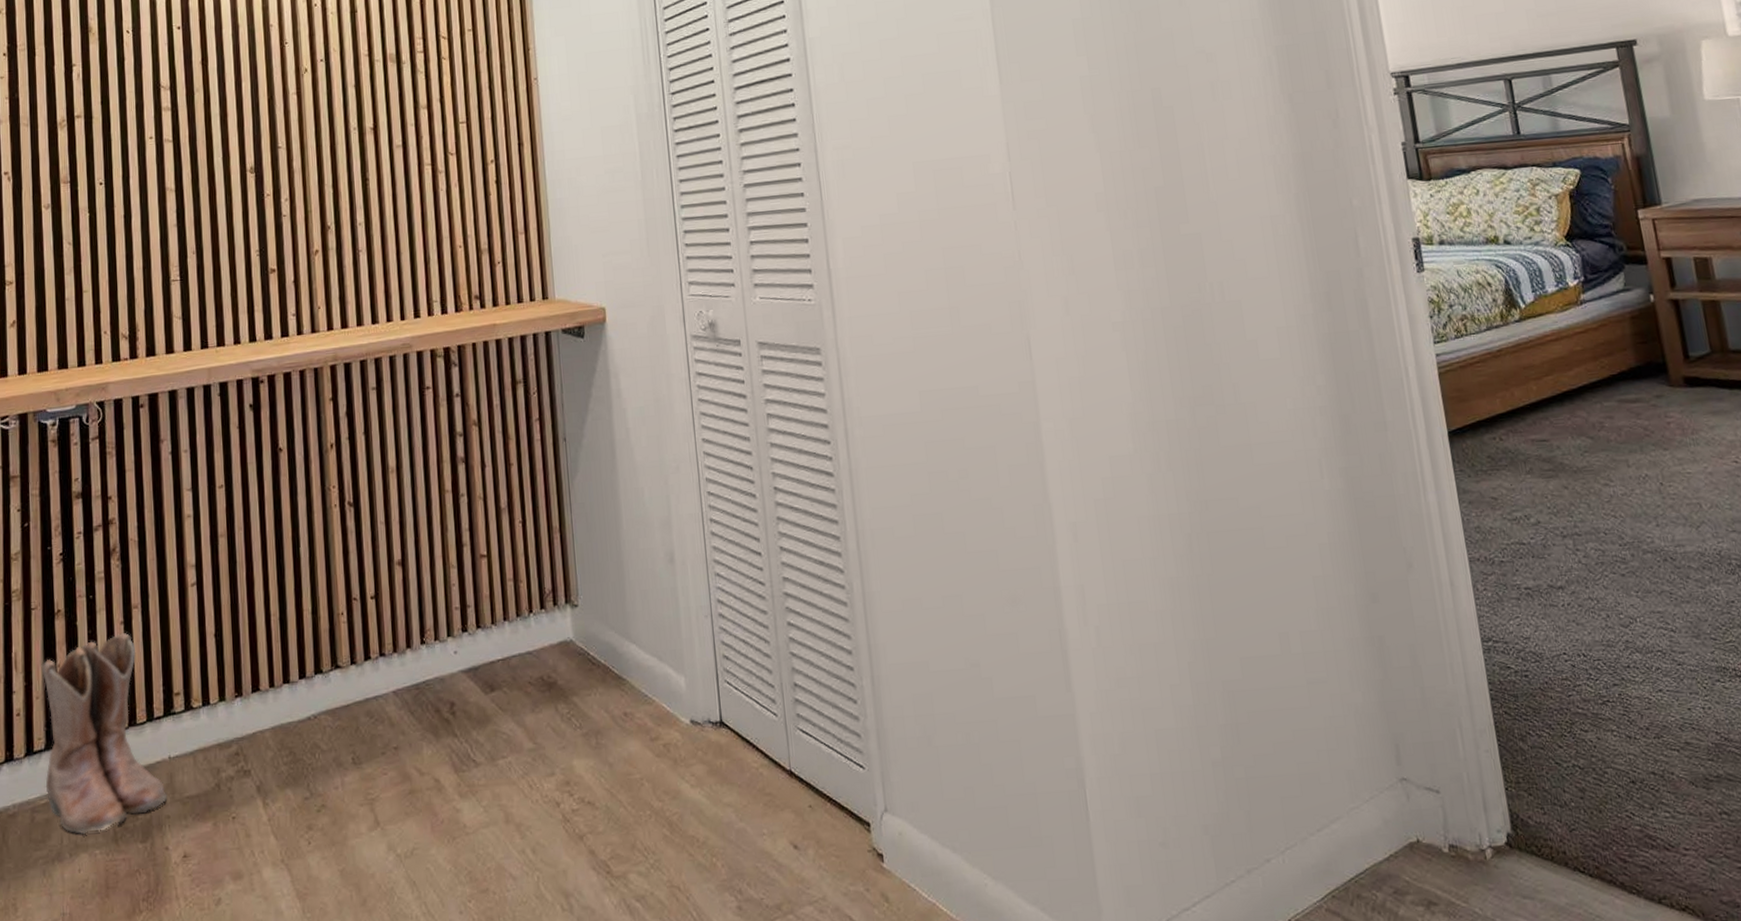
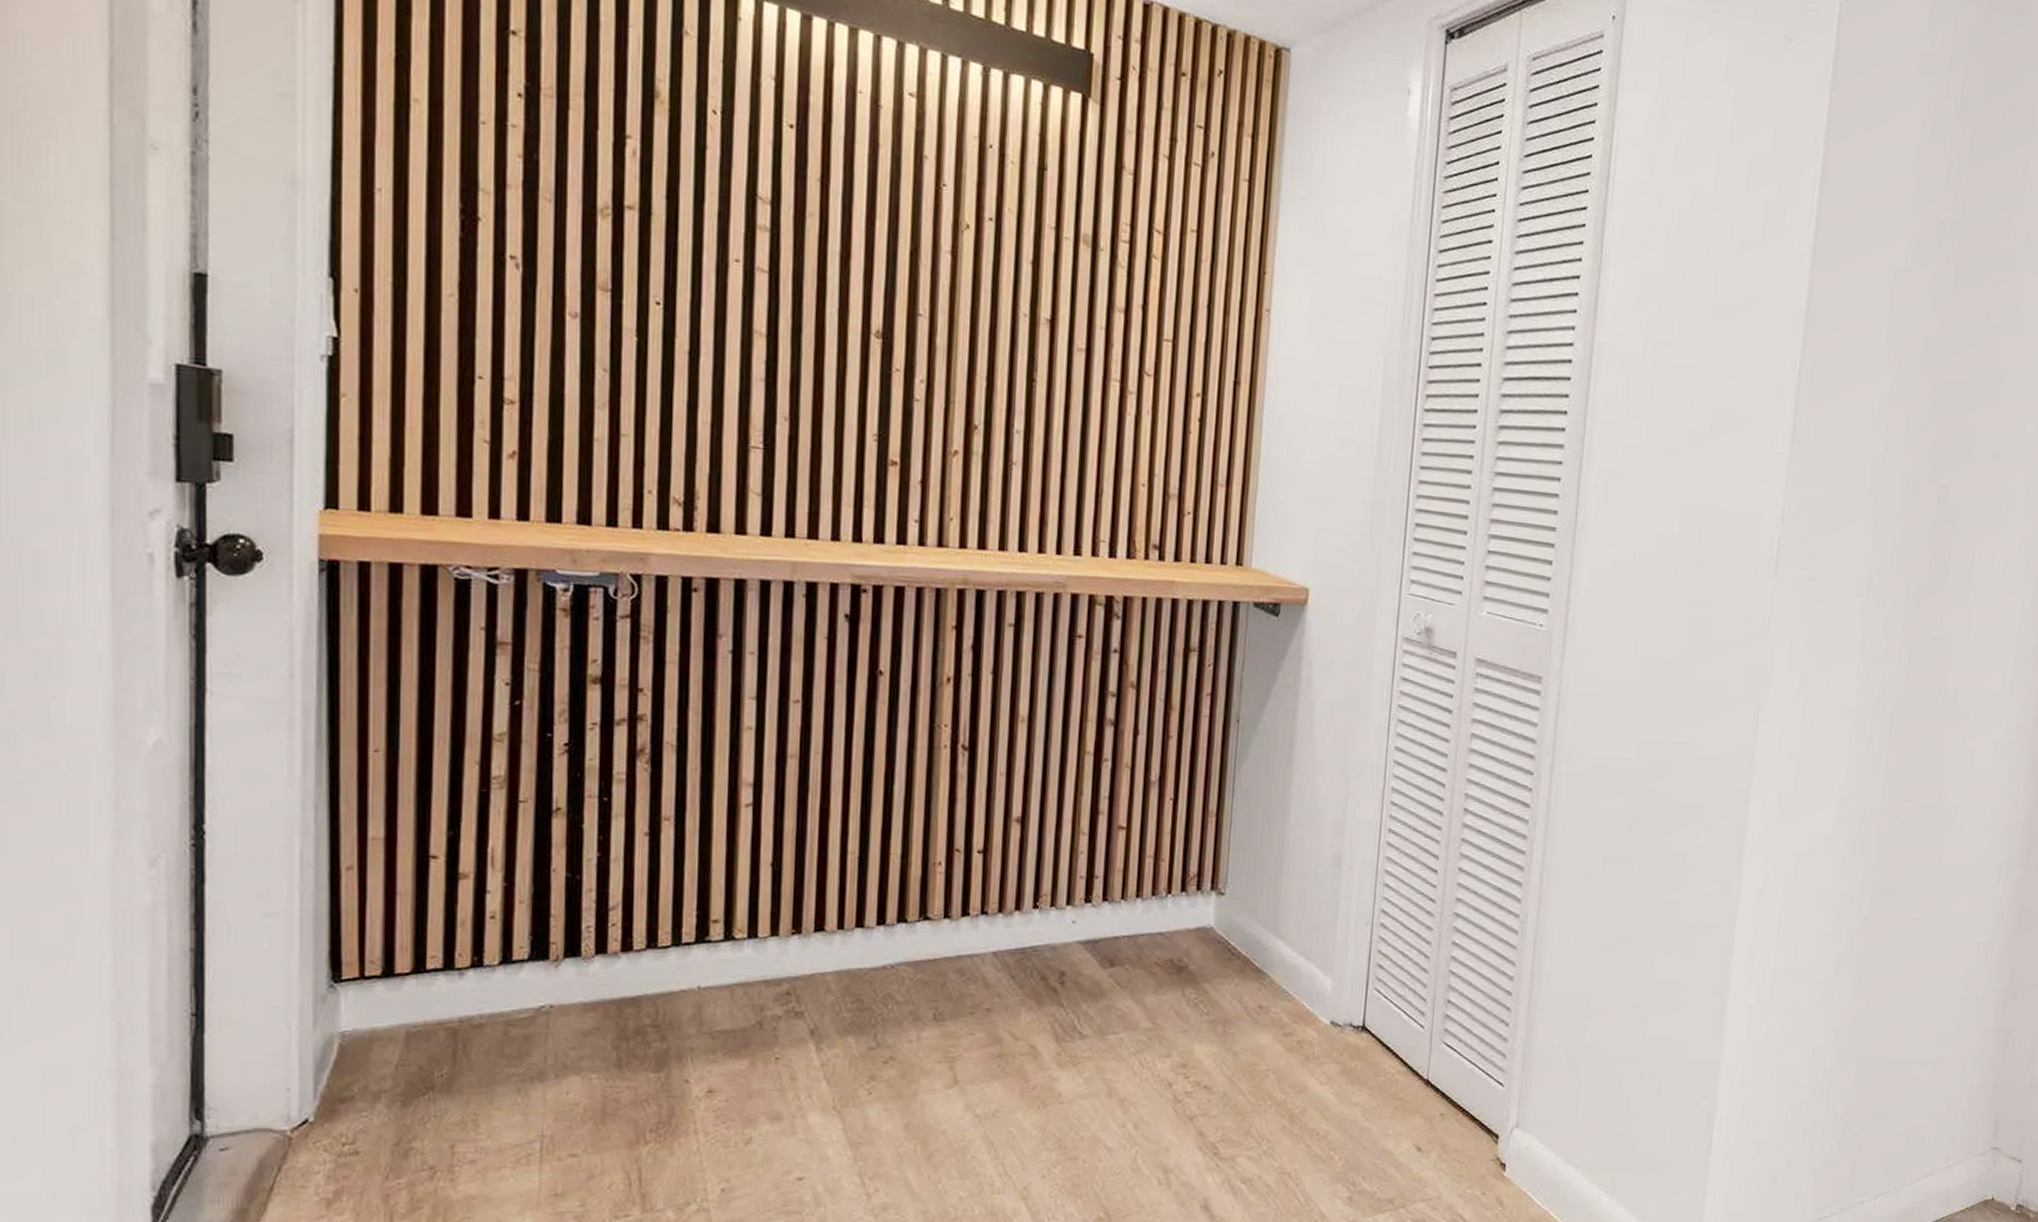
boots: present [41,633,168,834] -> none [526,845,692,1056]

